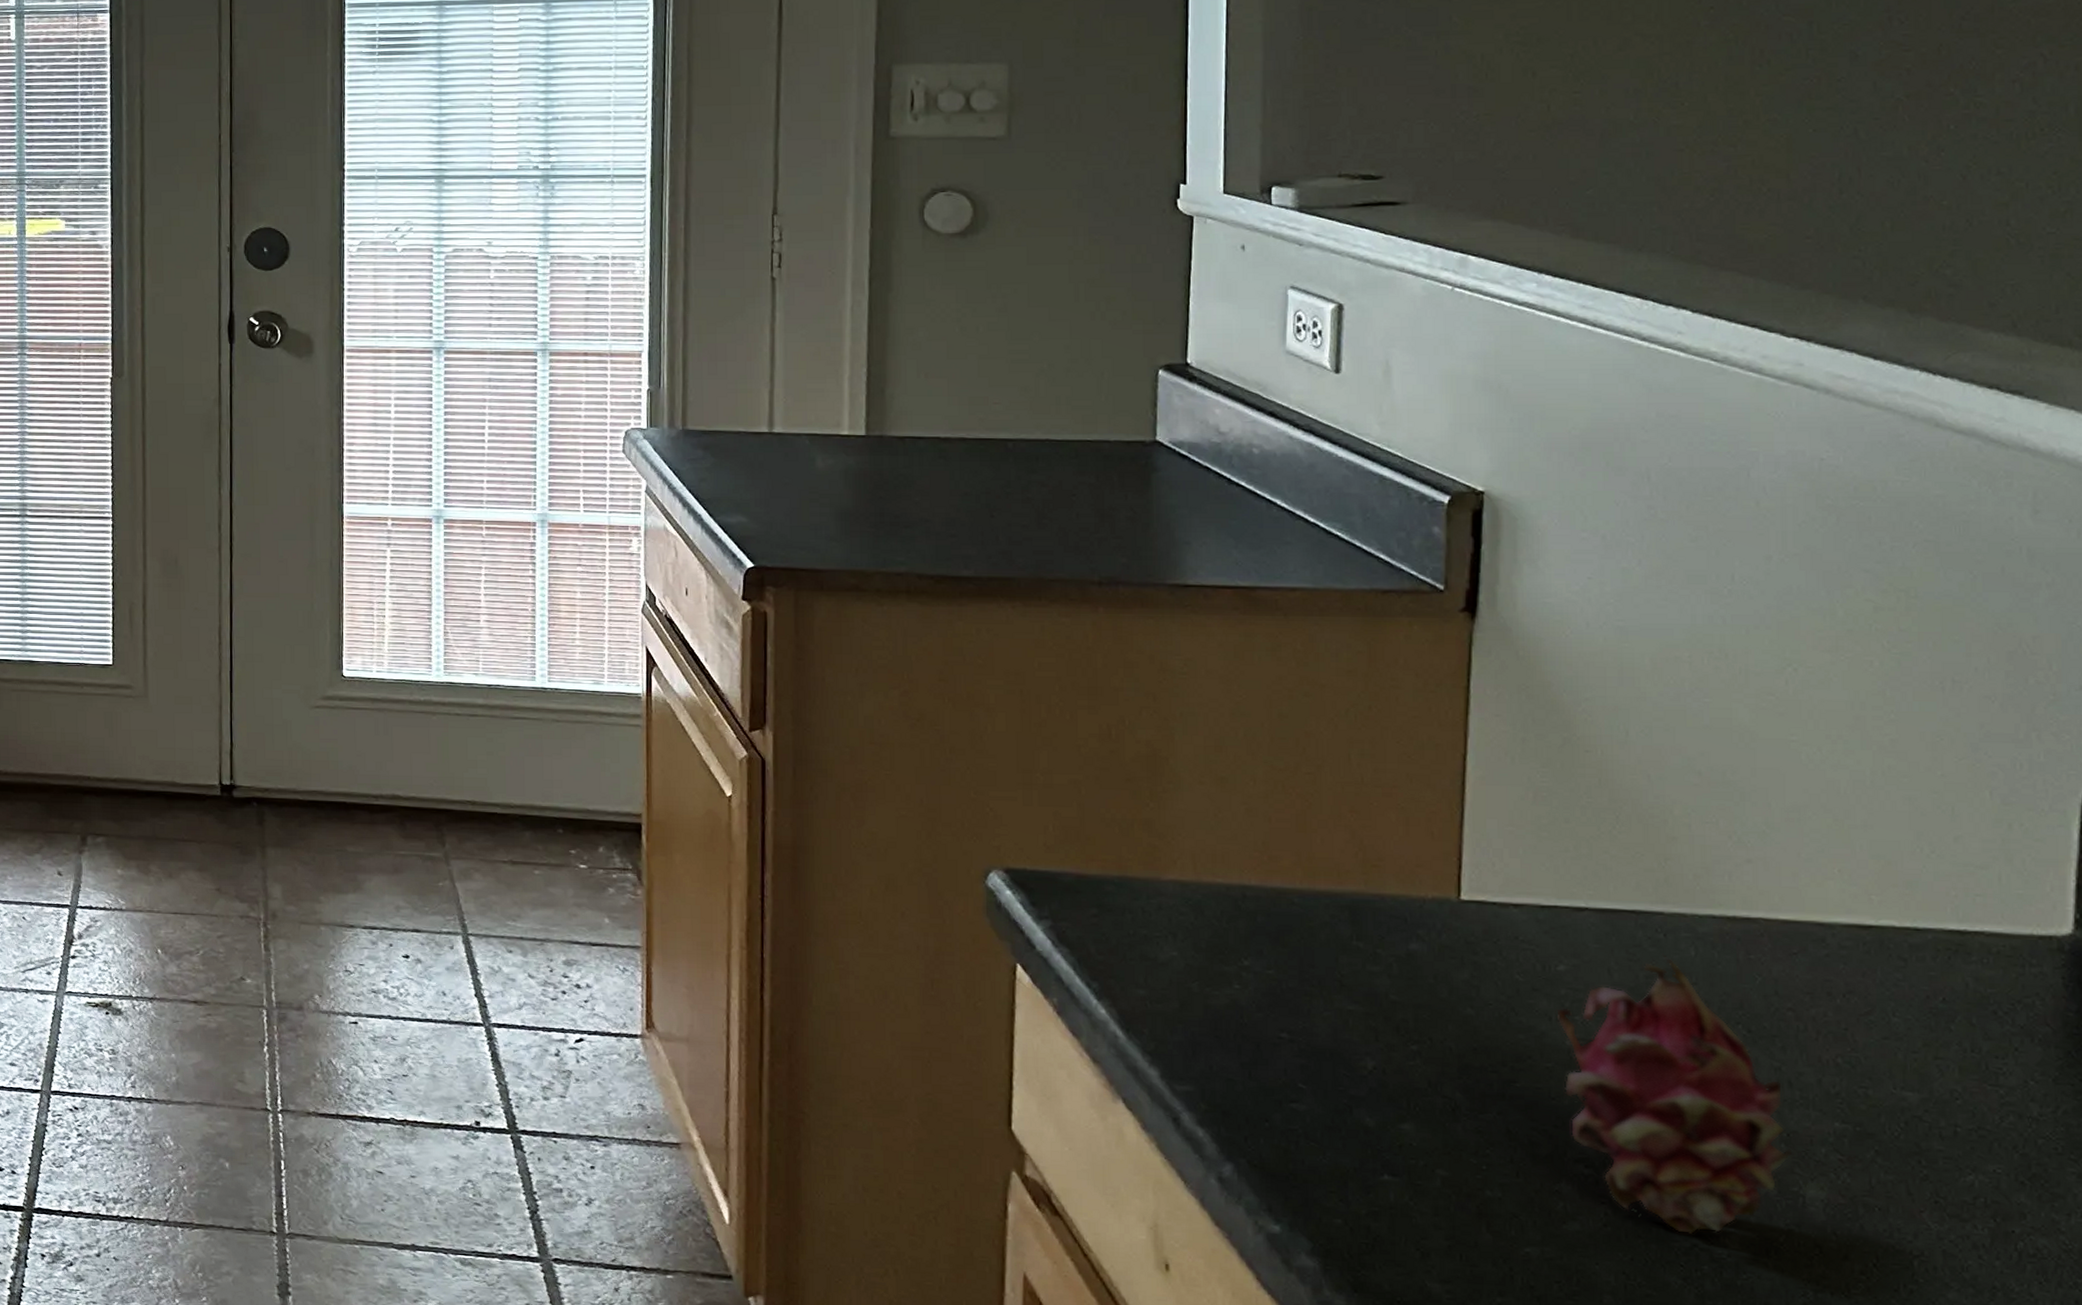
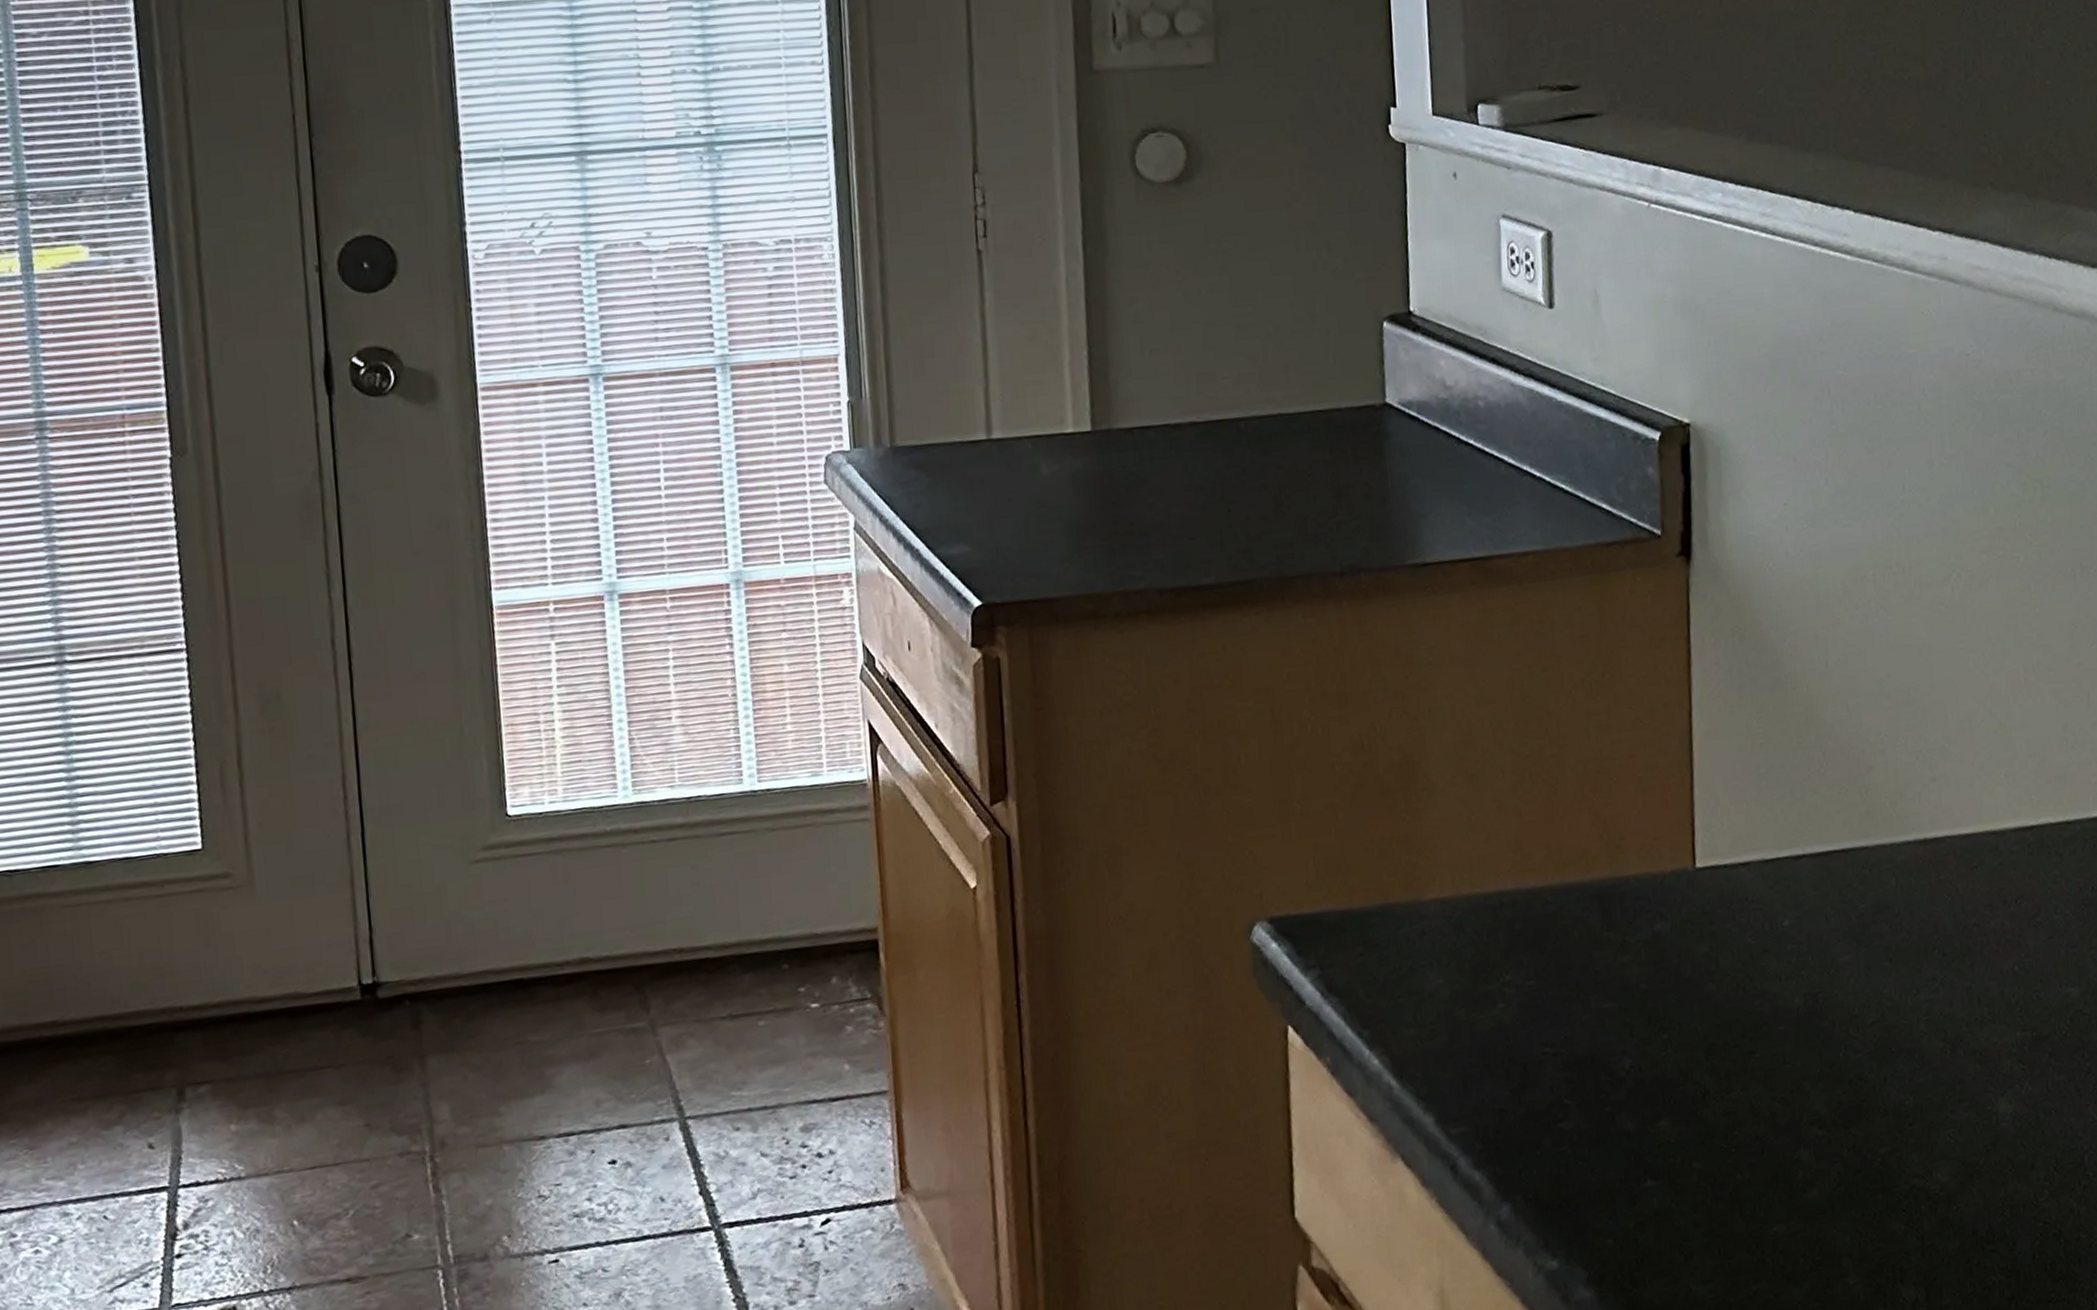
fruit: present [1556,953,1793,1235] -> none [1785,889,1986,1178]

